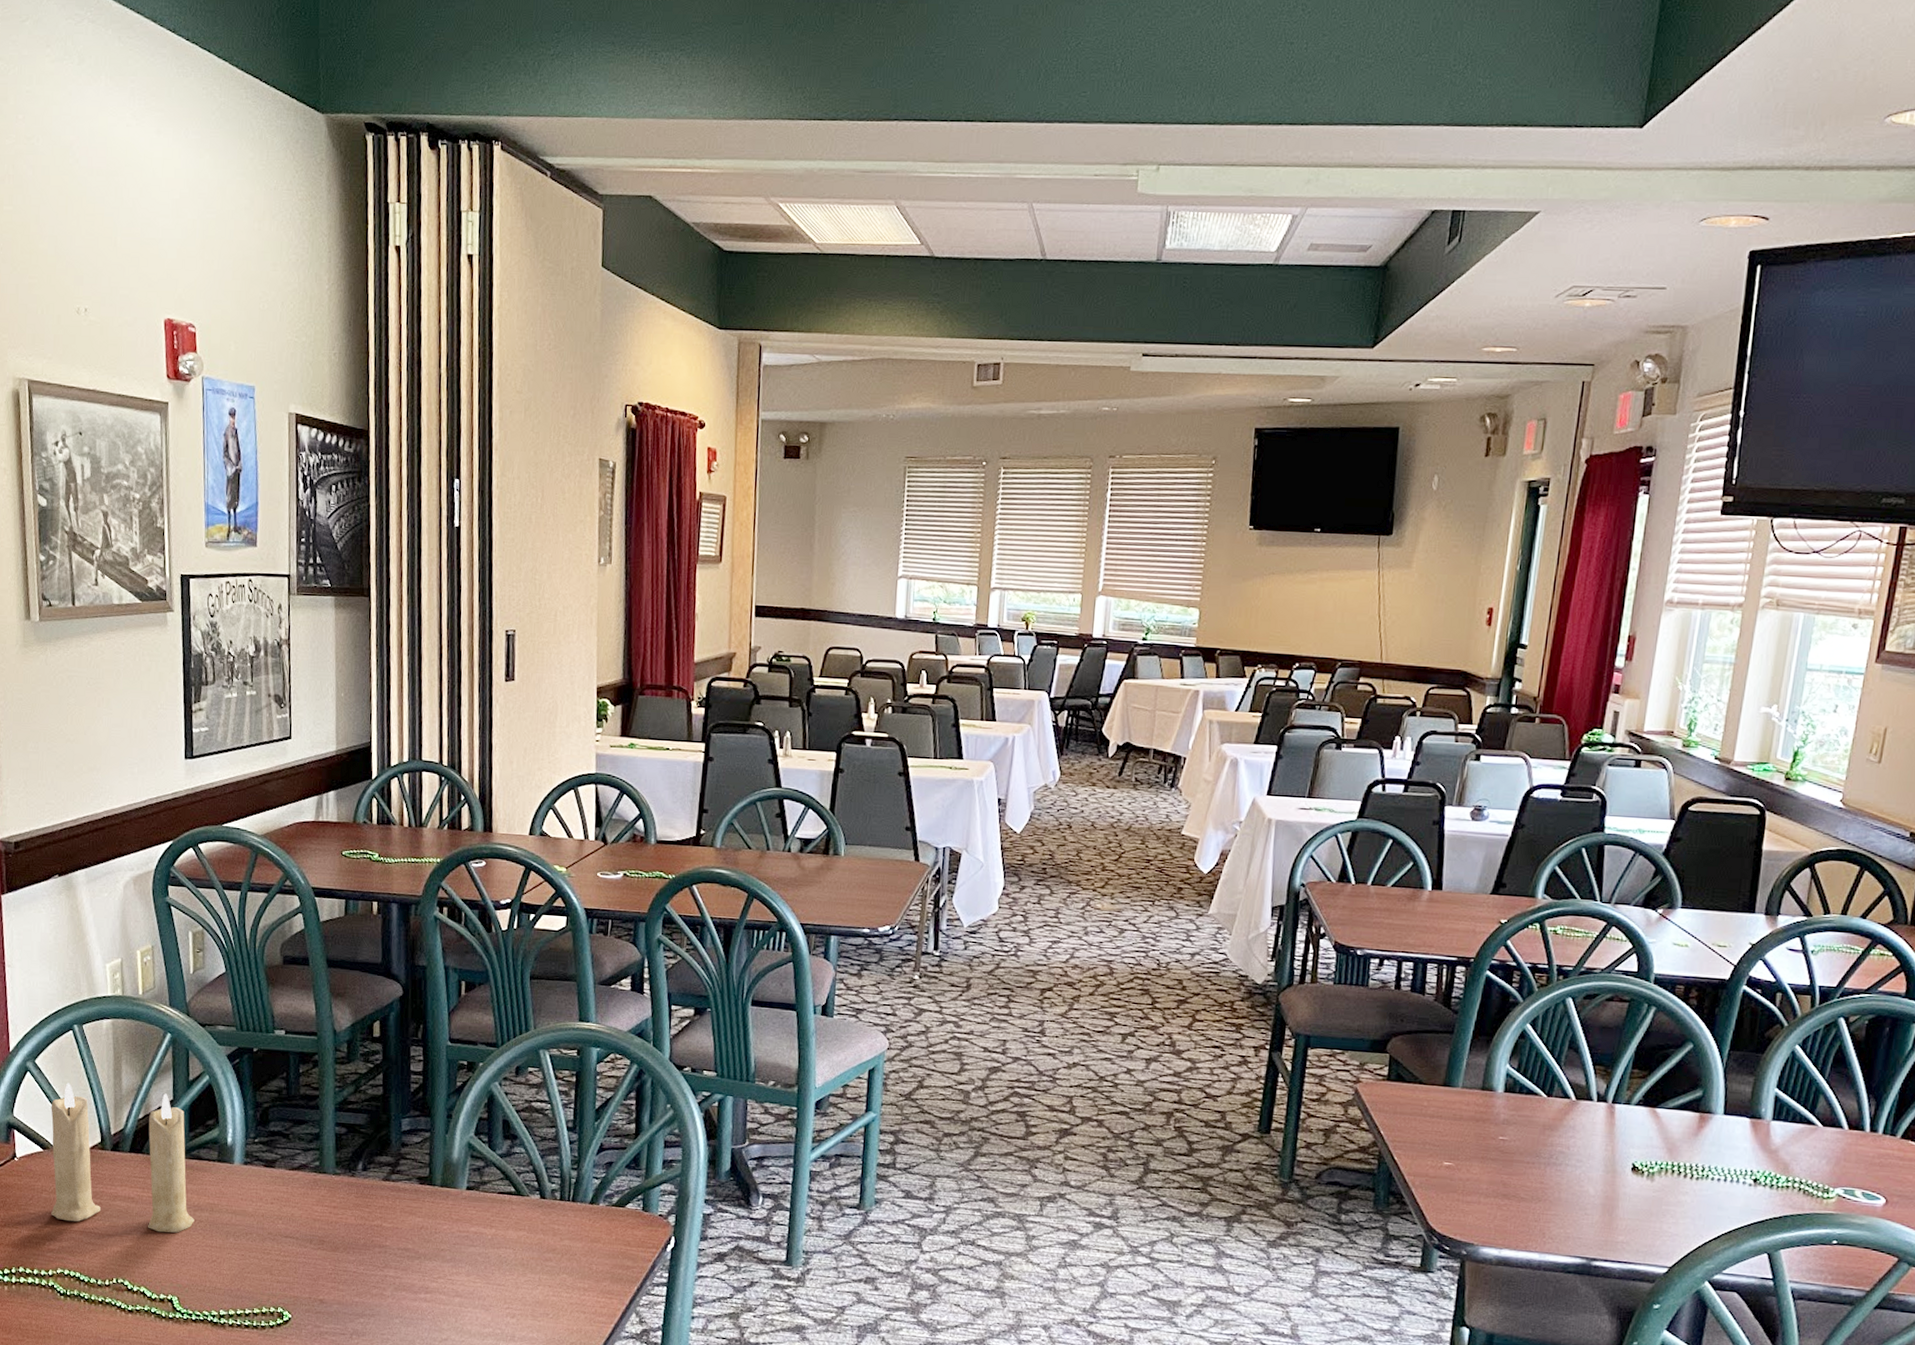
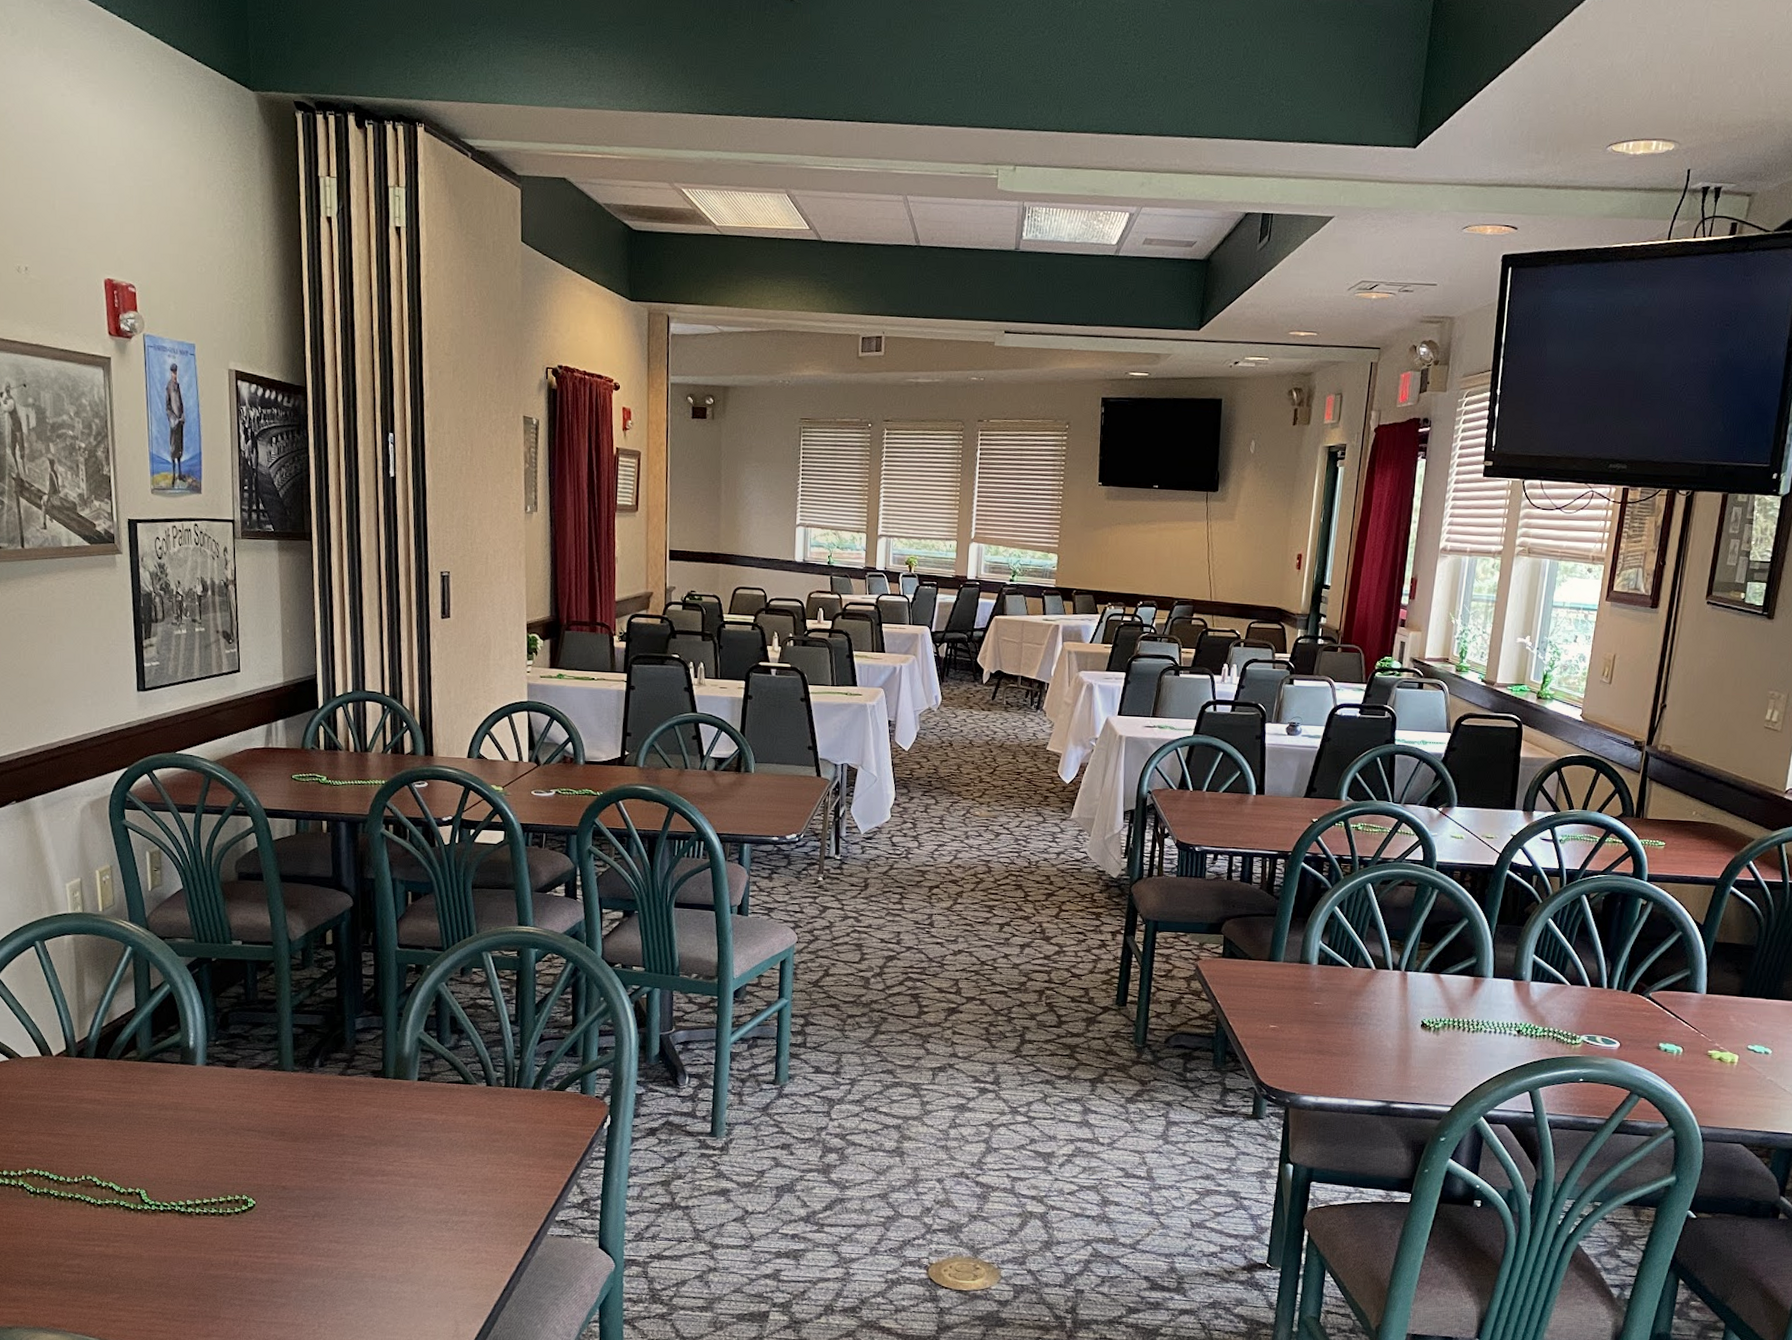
candle: present [51,1083,194,1233] -> none [15,995,160,1131]

